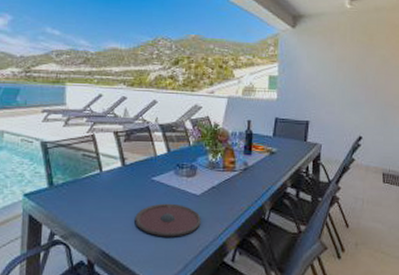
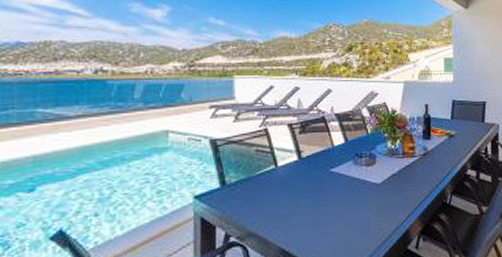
plate: present [135,203,201,237] -> none [314,194,383,230]

